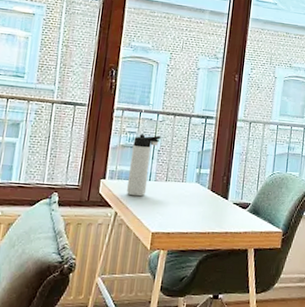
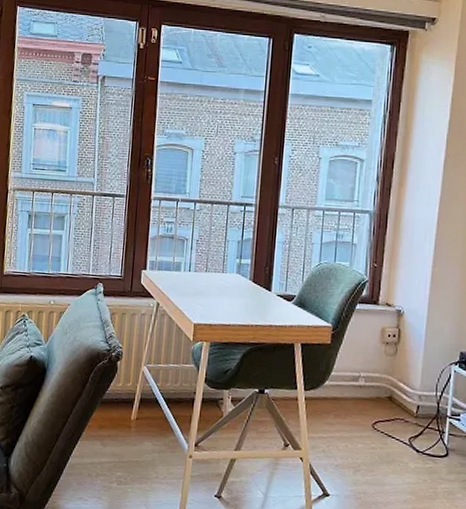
thermos bottle: present [126,134,161,197] -> none [166,223,199,288]

